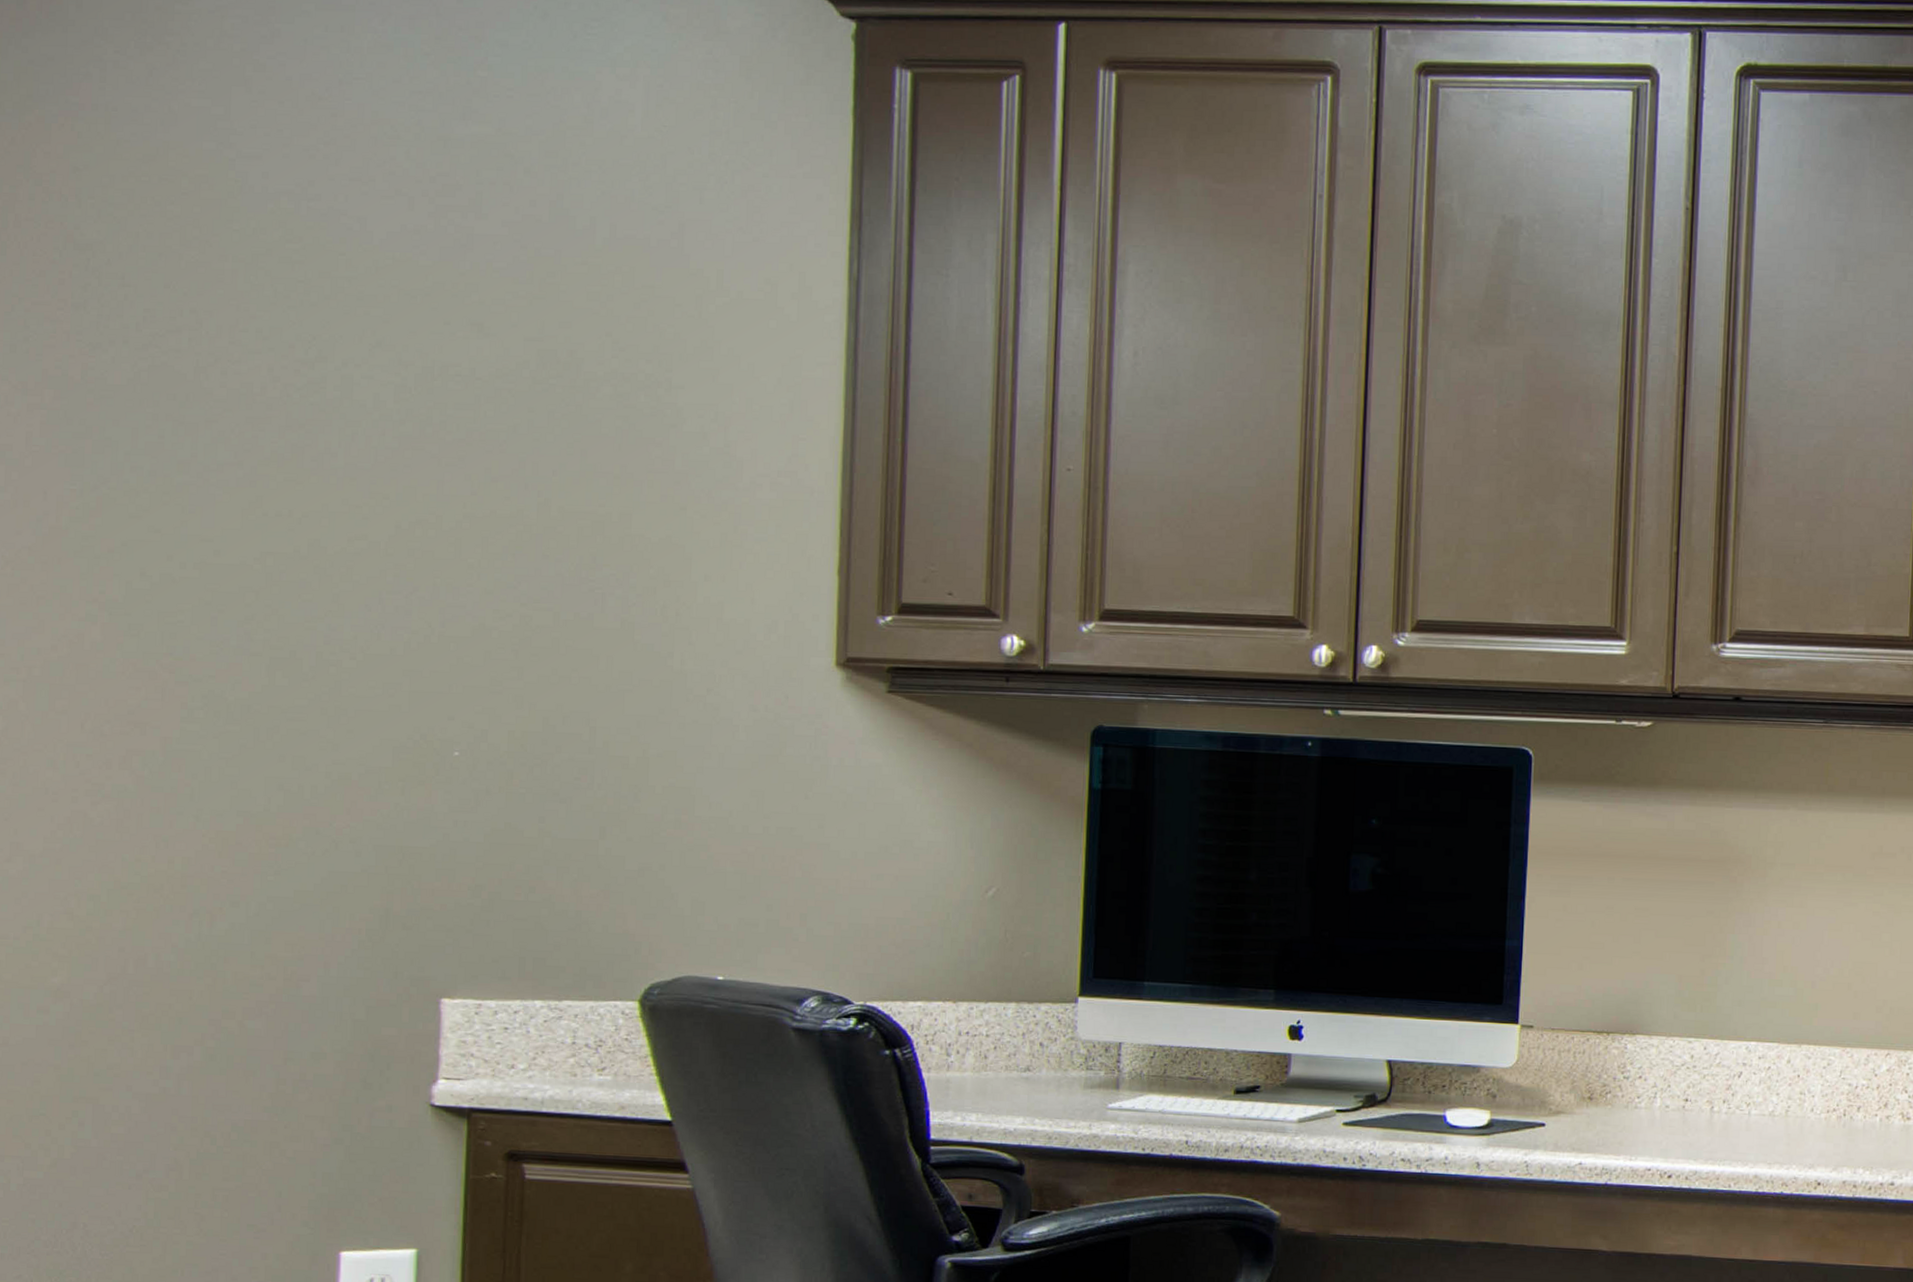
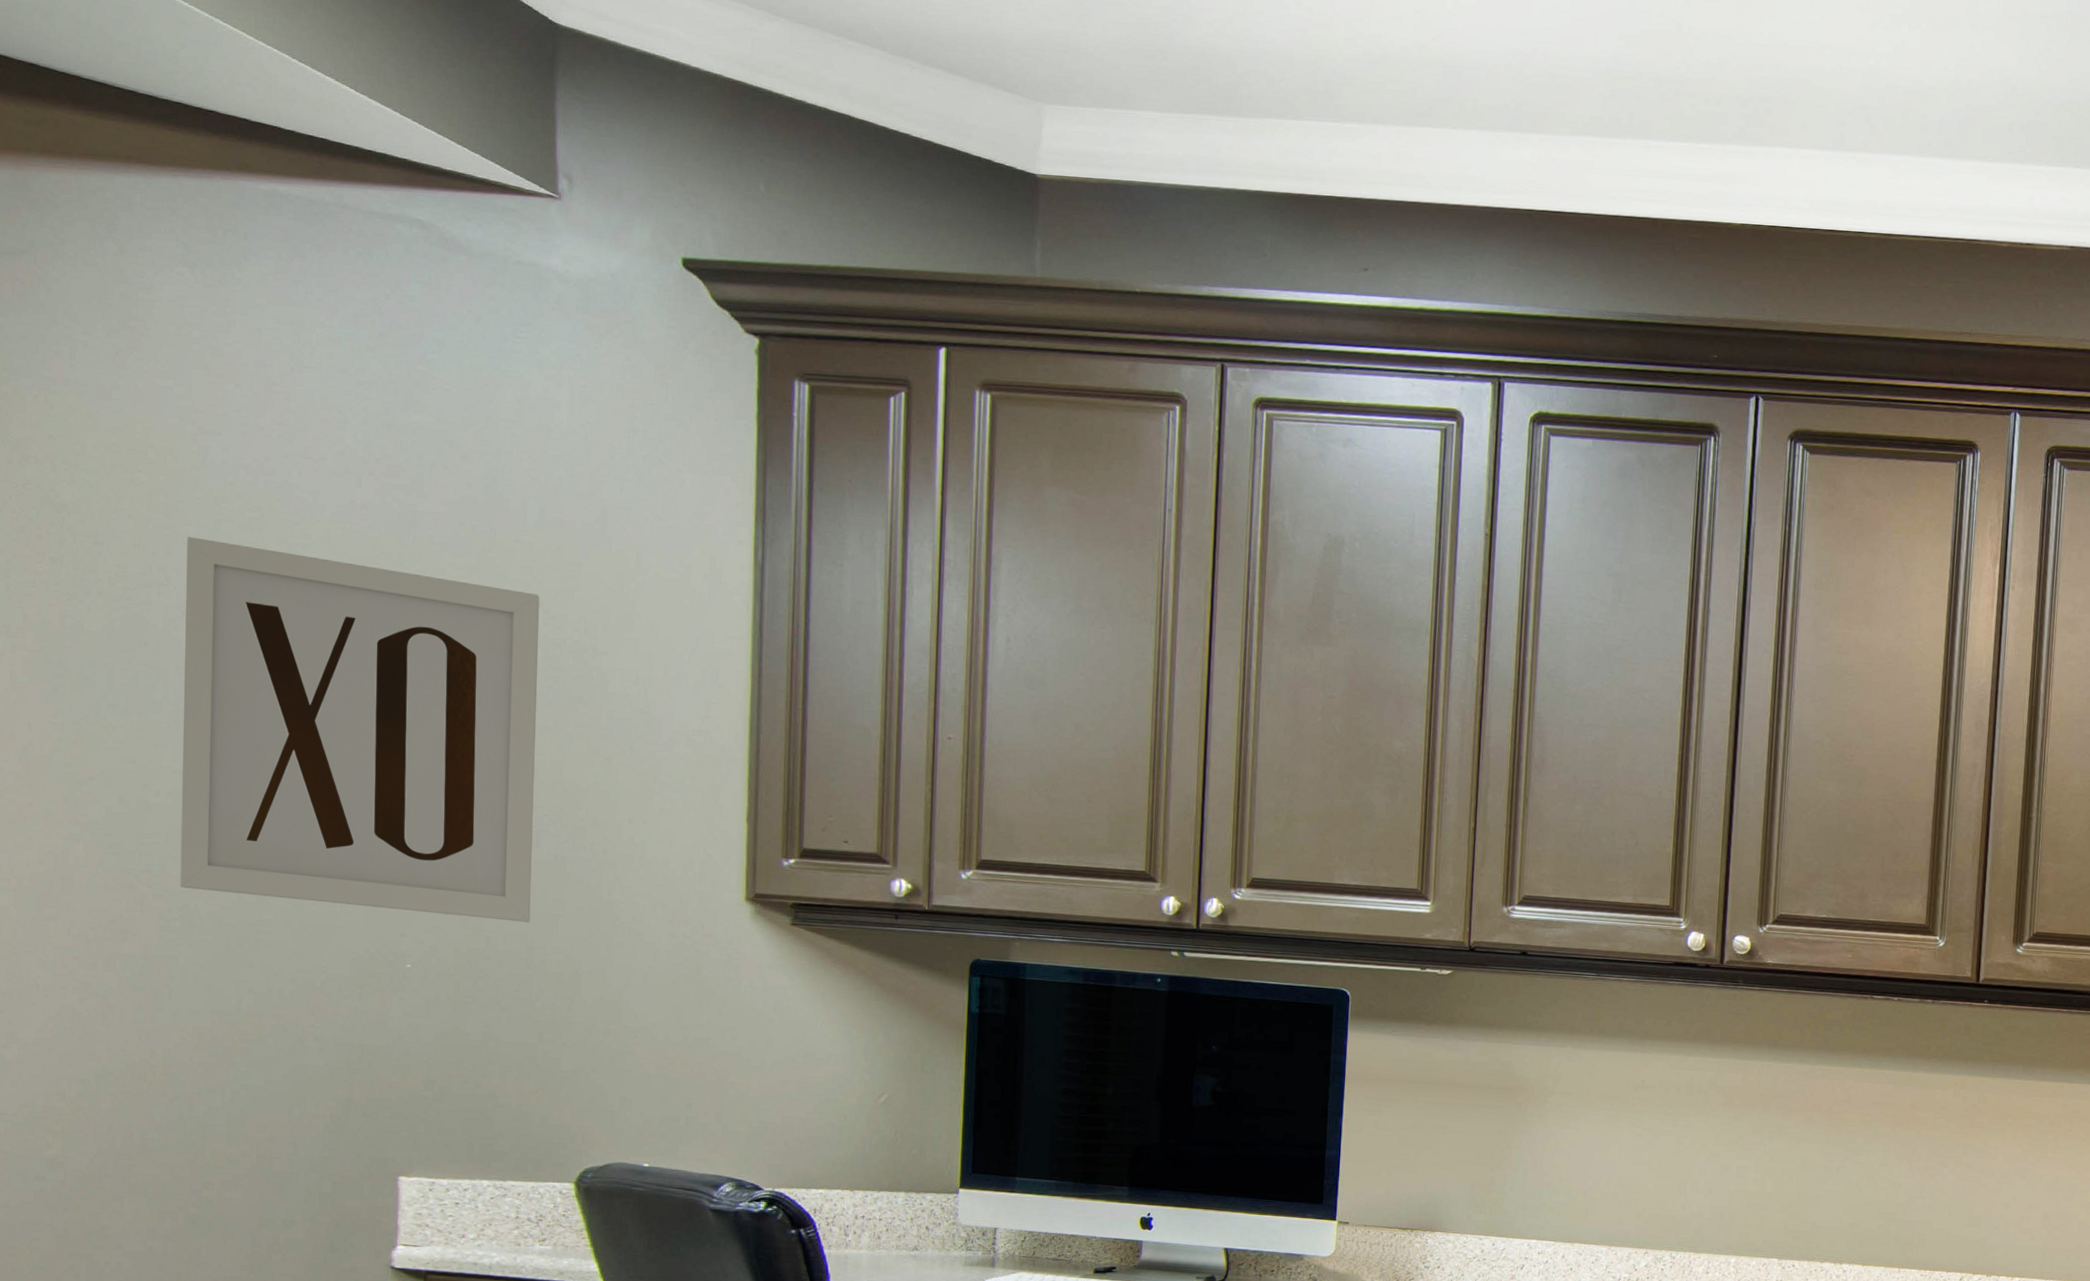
wall art: none [205,274,609,699] -> present [180,537,540,922]

